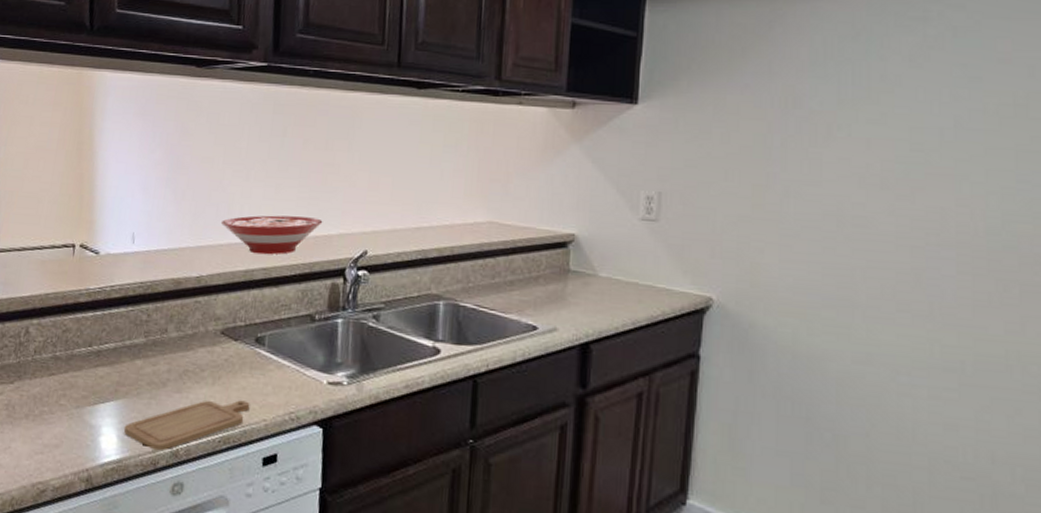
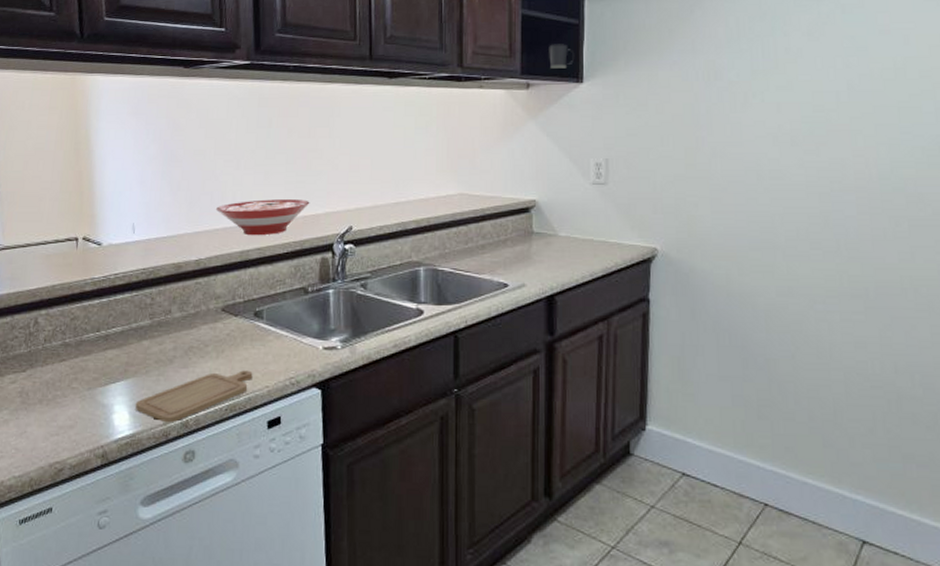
mug: none [600,58,630,88] -> present [549,44,575,70]

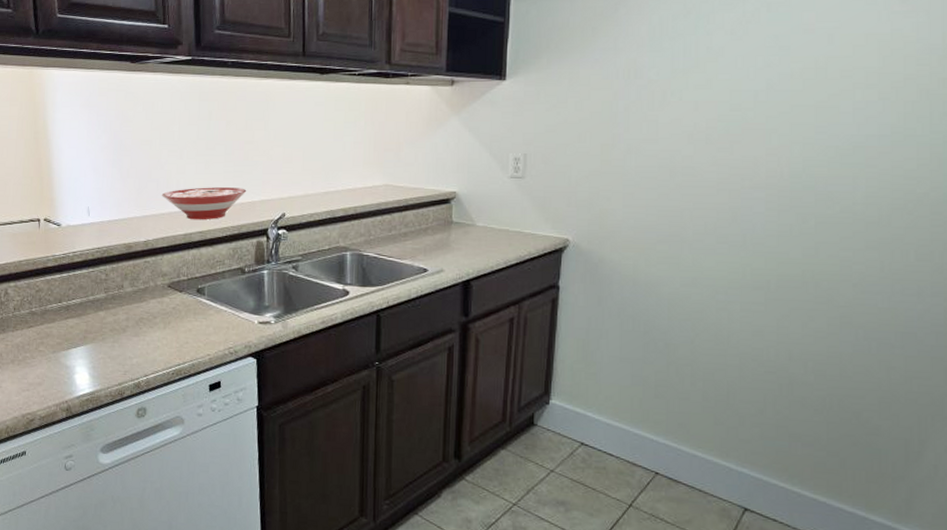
chopping board: present [135,370,253,423] -> none [93,340,196,384]
mug: present [549,44,575,70] -> none [473,41,499,67]

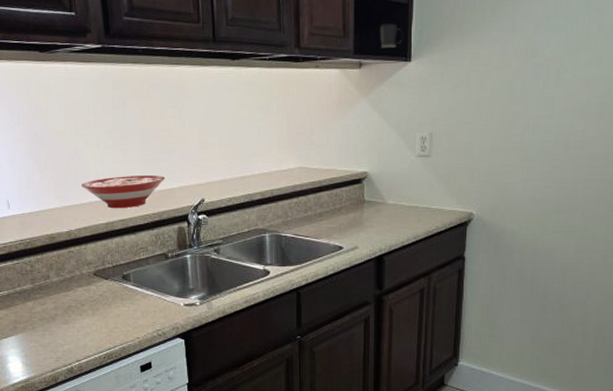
mug: none [473,41,499,67] -> present [380,23,404,49]

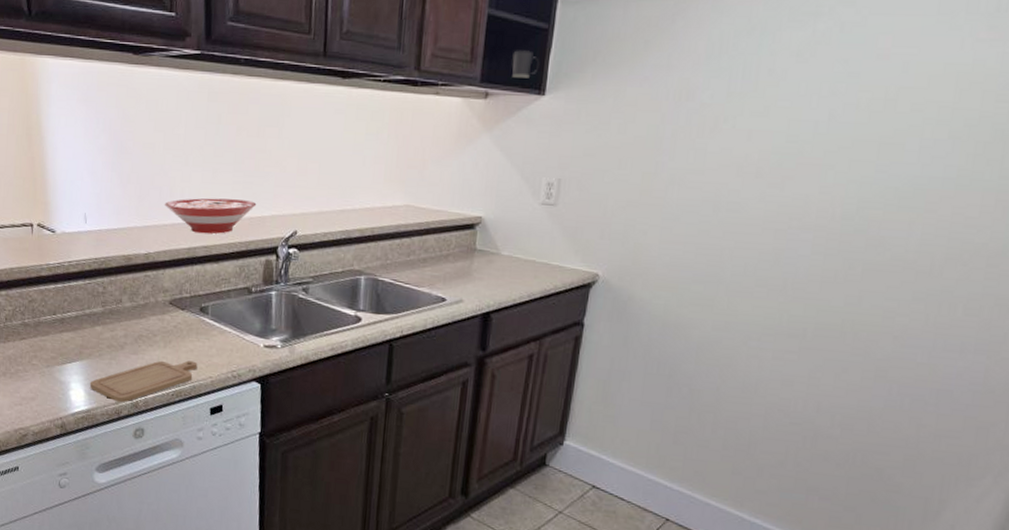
chopping board: none [26,325,125,370] -> present [89,360,198,403]

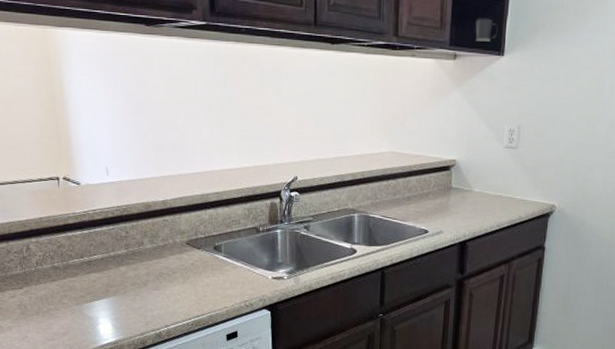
chopping board: present [89,360,198,403] -> none [116,293,214,334]
bowl: present [164,198,257,234] -> none [178,150,261,182]

